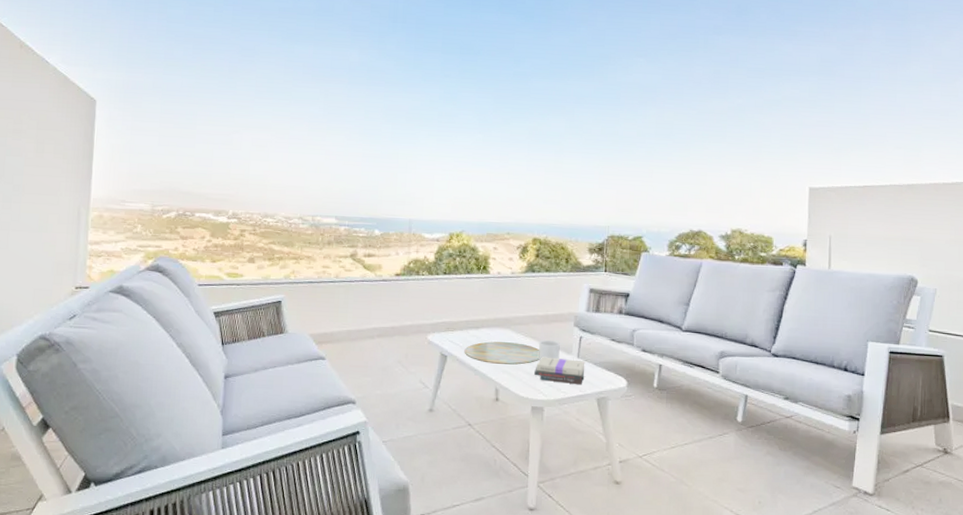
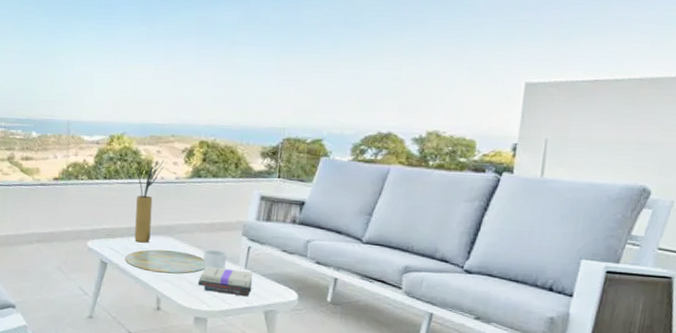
vase: none [473,254,500,335] -> present [134,158,164,243]

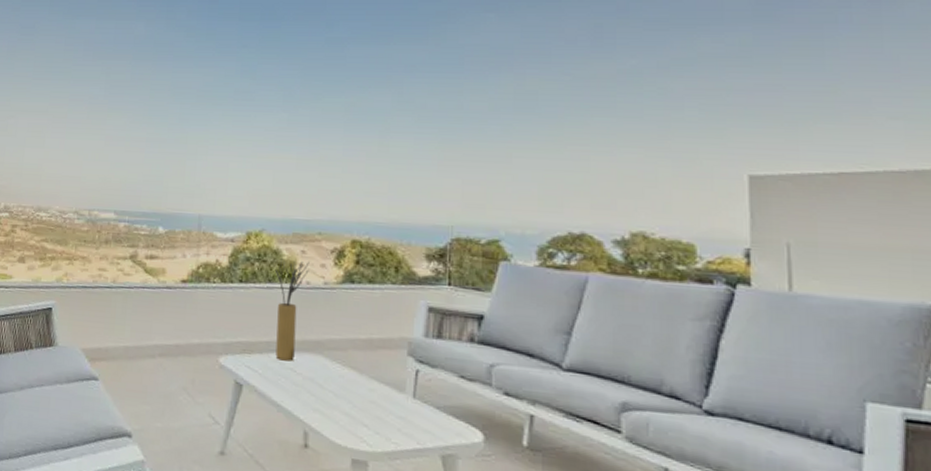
decorative tray: present [125,249,205,274] -> none [264,369,362,402]
books: present [198,266,253,297] -> none [355,393,424,435]
mug: present [203,249,226,271] -> none [360,371,389,399]

